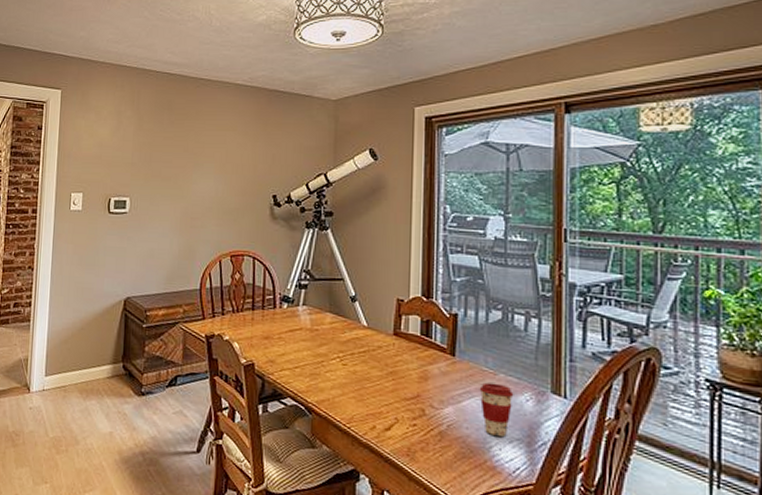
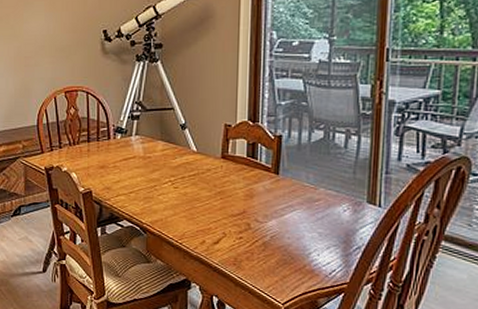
coffee cup: present [479,382,514,438] -> none [300,197,333,245]

